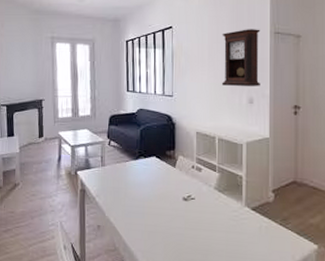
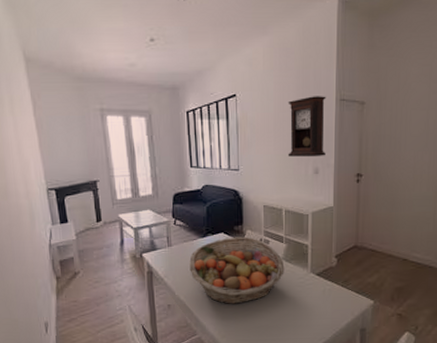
fruit basket: none [121,161,217,233] -> present [189,236,285,305]

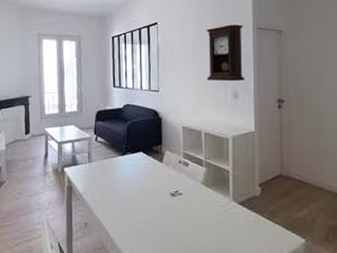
fruit basket: present [189,236,285,305] -> none [108,157,205,230]

